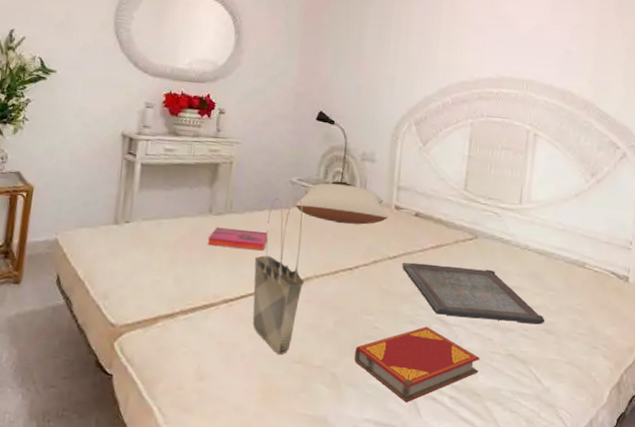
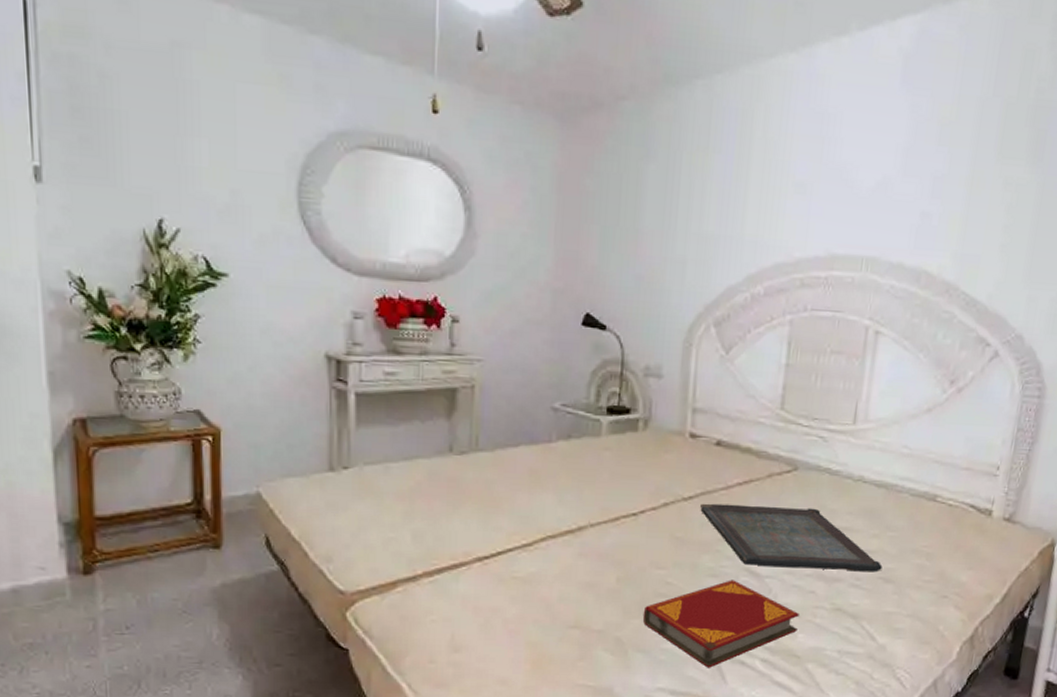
hardback book: present [207,227,268,251] -> none [450,469,527,496]
tote bag: present [252,197,305,355] -> none [511,427,577,620]
pillow: present [295,183,389,225] -> none [560,408,682,459]

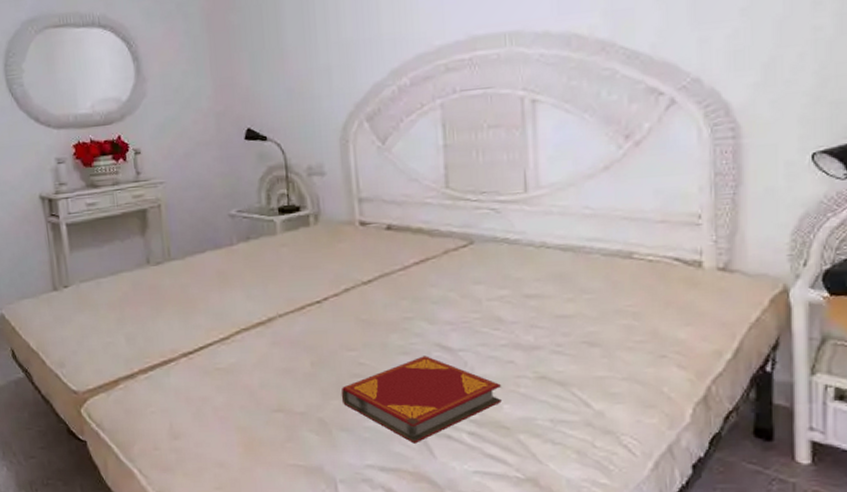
serving tray: present [700,503,883,572] -> none [381,278,584,340]

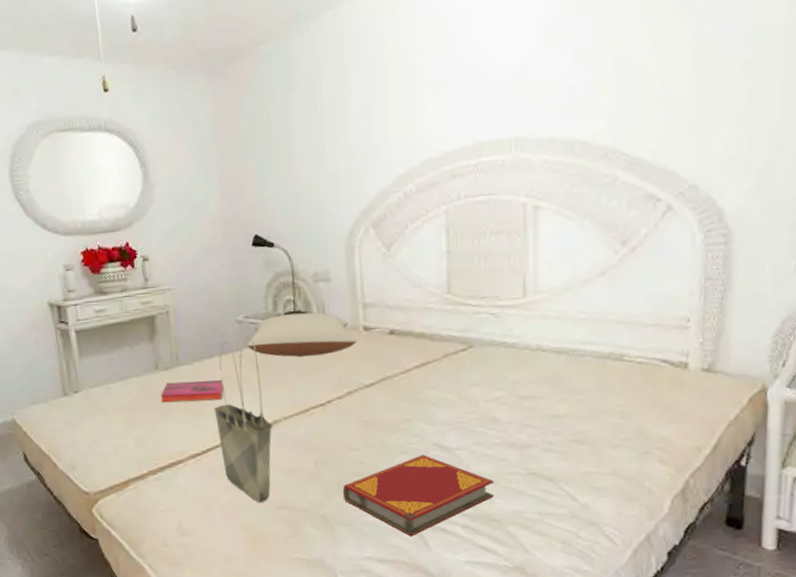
hardback book: none [151,275,216,299] -> present [160,380,224,403]
tote bag: none [206,231,268,405] -> present [213,336,273,503]
pillow: none [240,207,354,253] -> present [247,312,358,358]

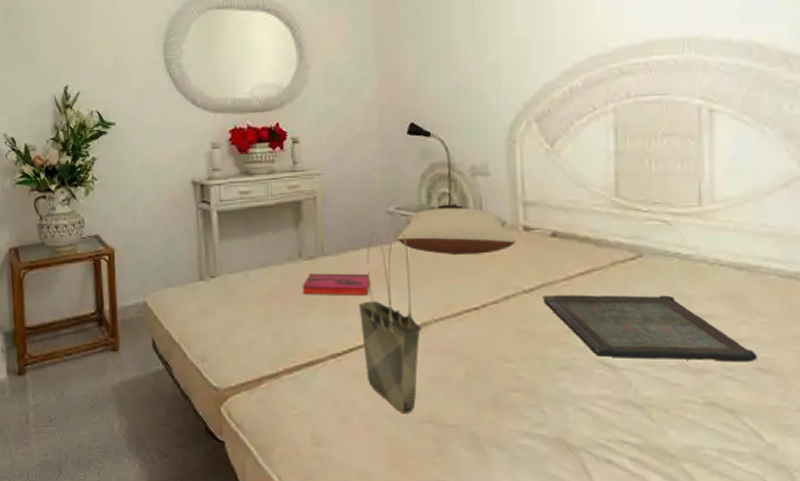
hardback book: present [342,454,494,537] -> none [496,372,667,466]
serving tray: none [383,381,574,440] -> present [543,295,758,362]

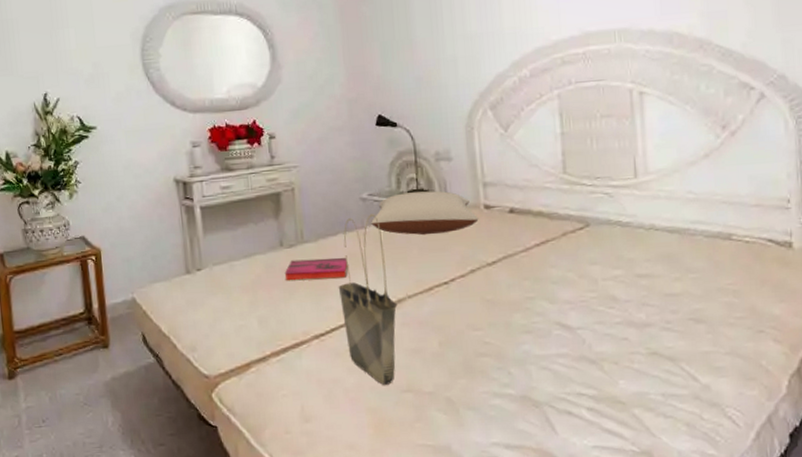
serving tray: present [543,295,758,362] -> none [504,259,691,319]

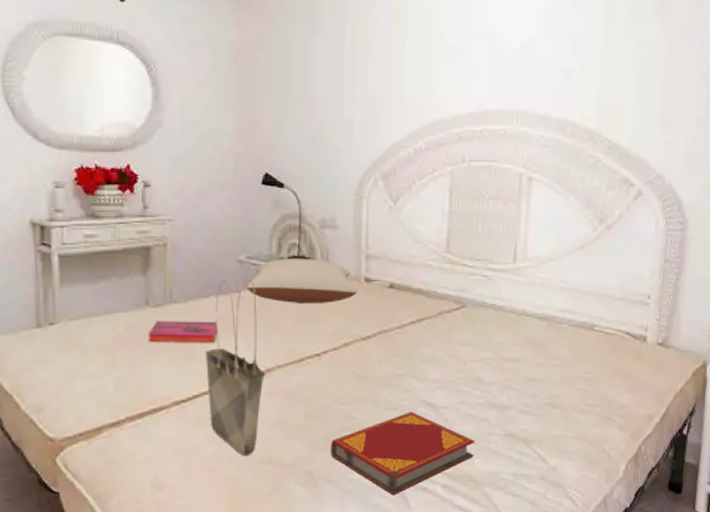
hardback book: none [467,334,617,420] -> present [330,412,475,496]

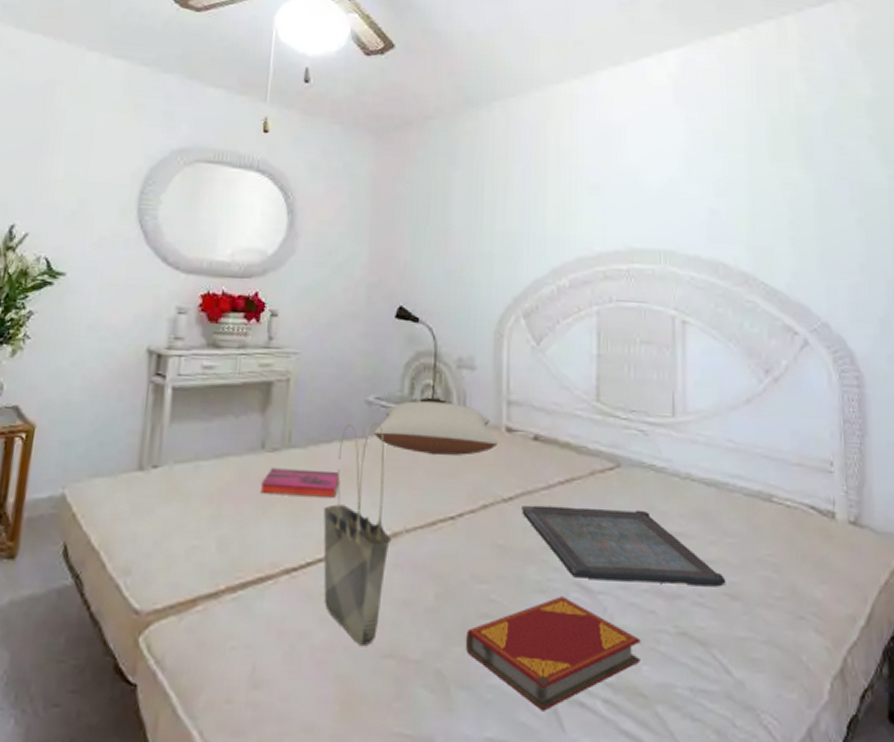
serving tray: none [378,341,549,399] -> present [522,505,726,587]

